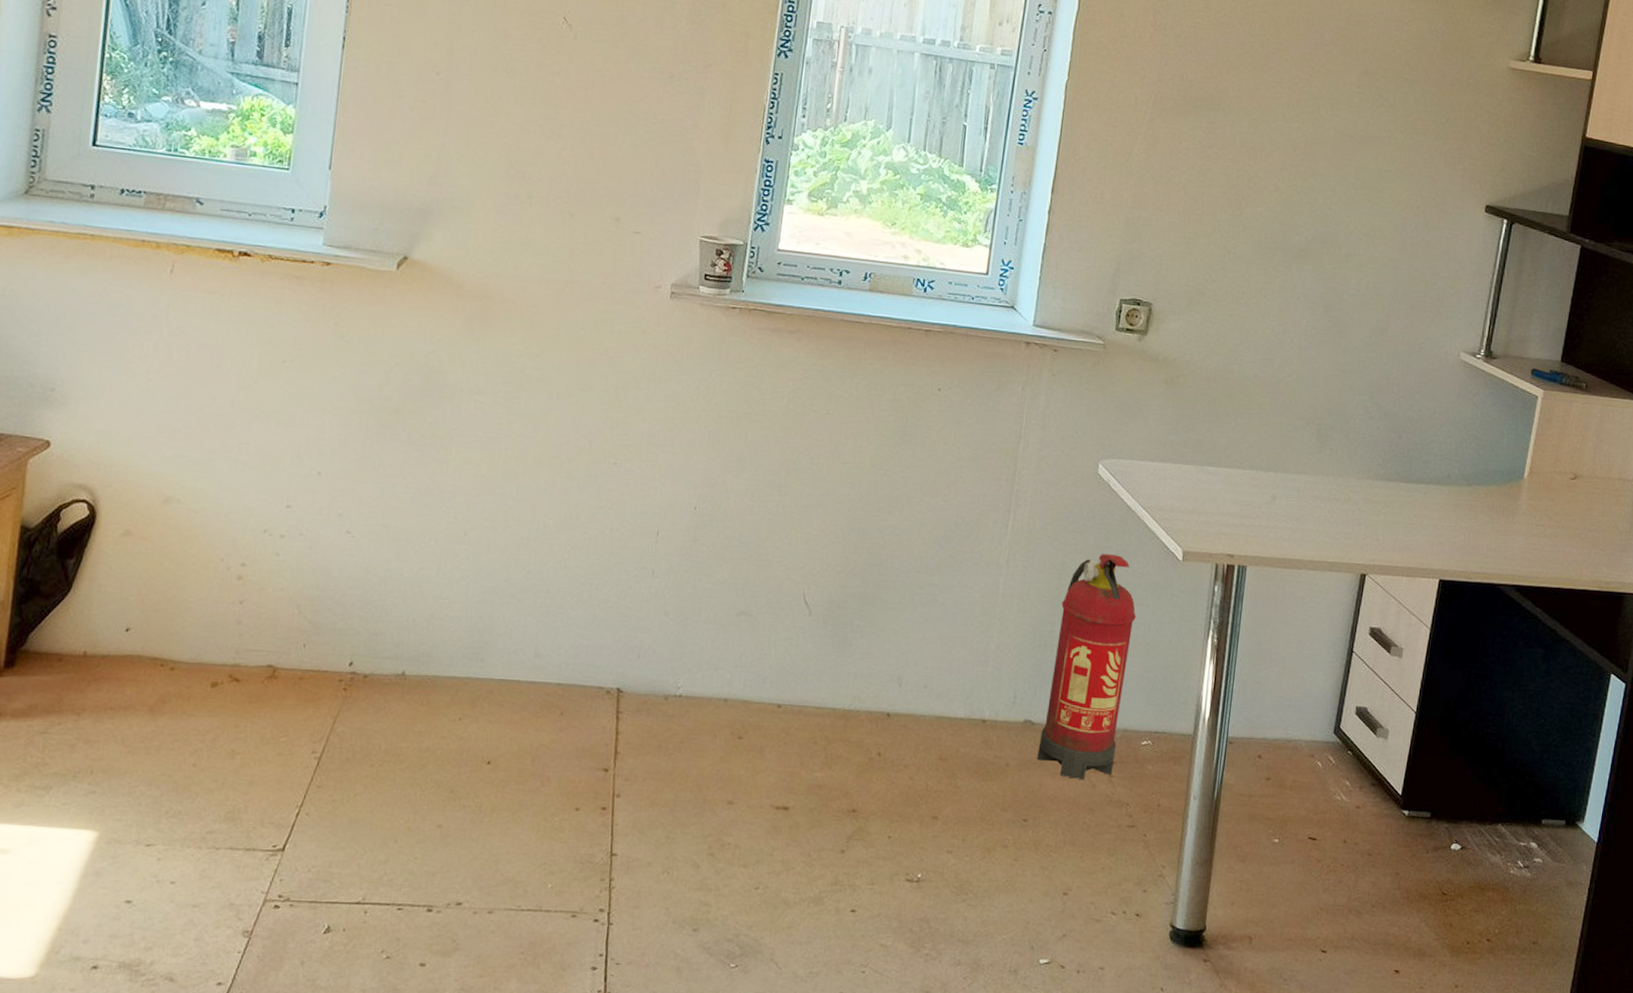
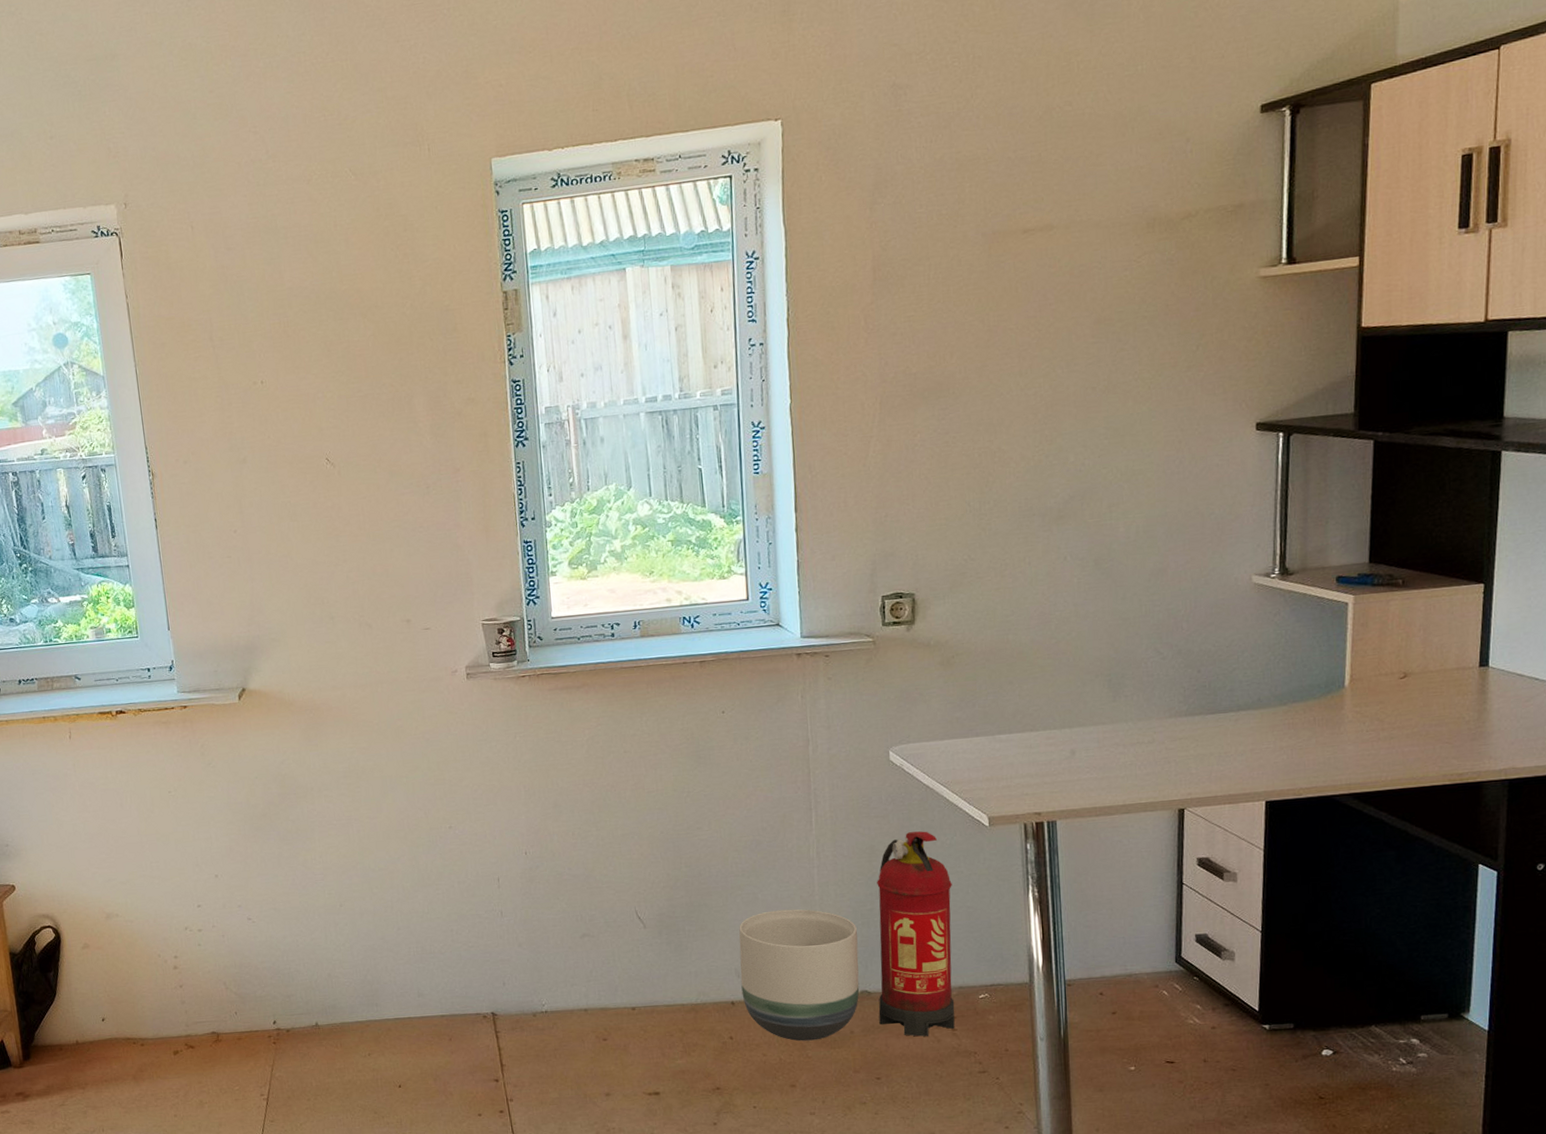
planter: none [900,616,1033,769] -> present [739,909,860,1042]

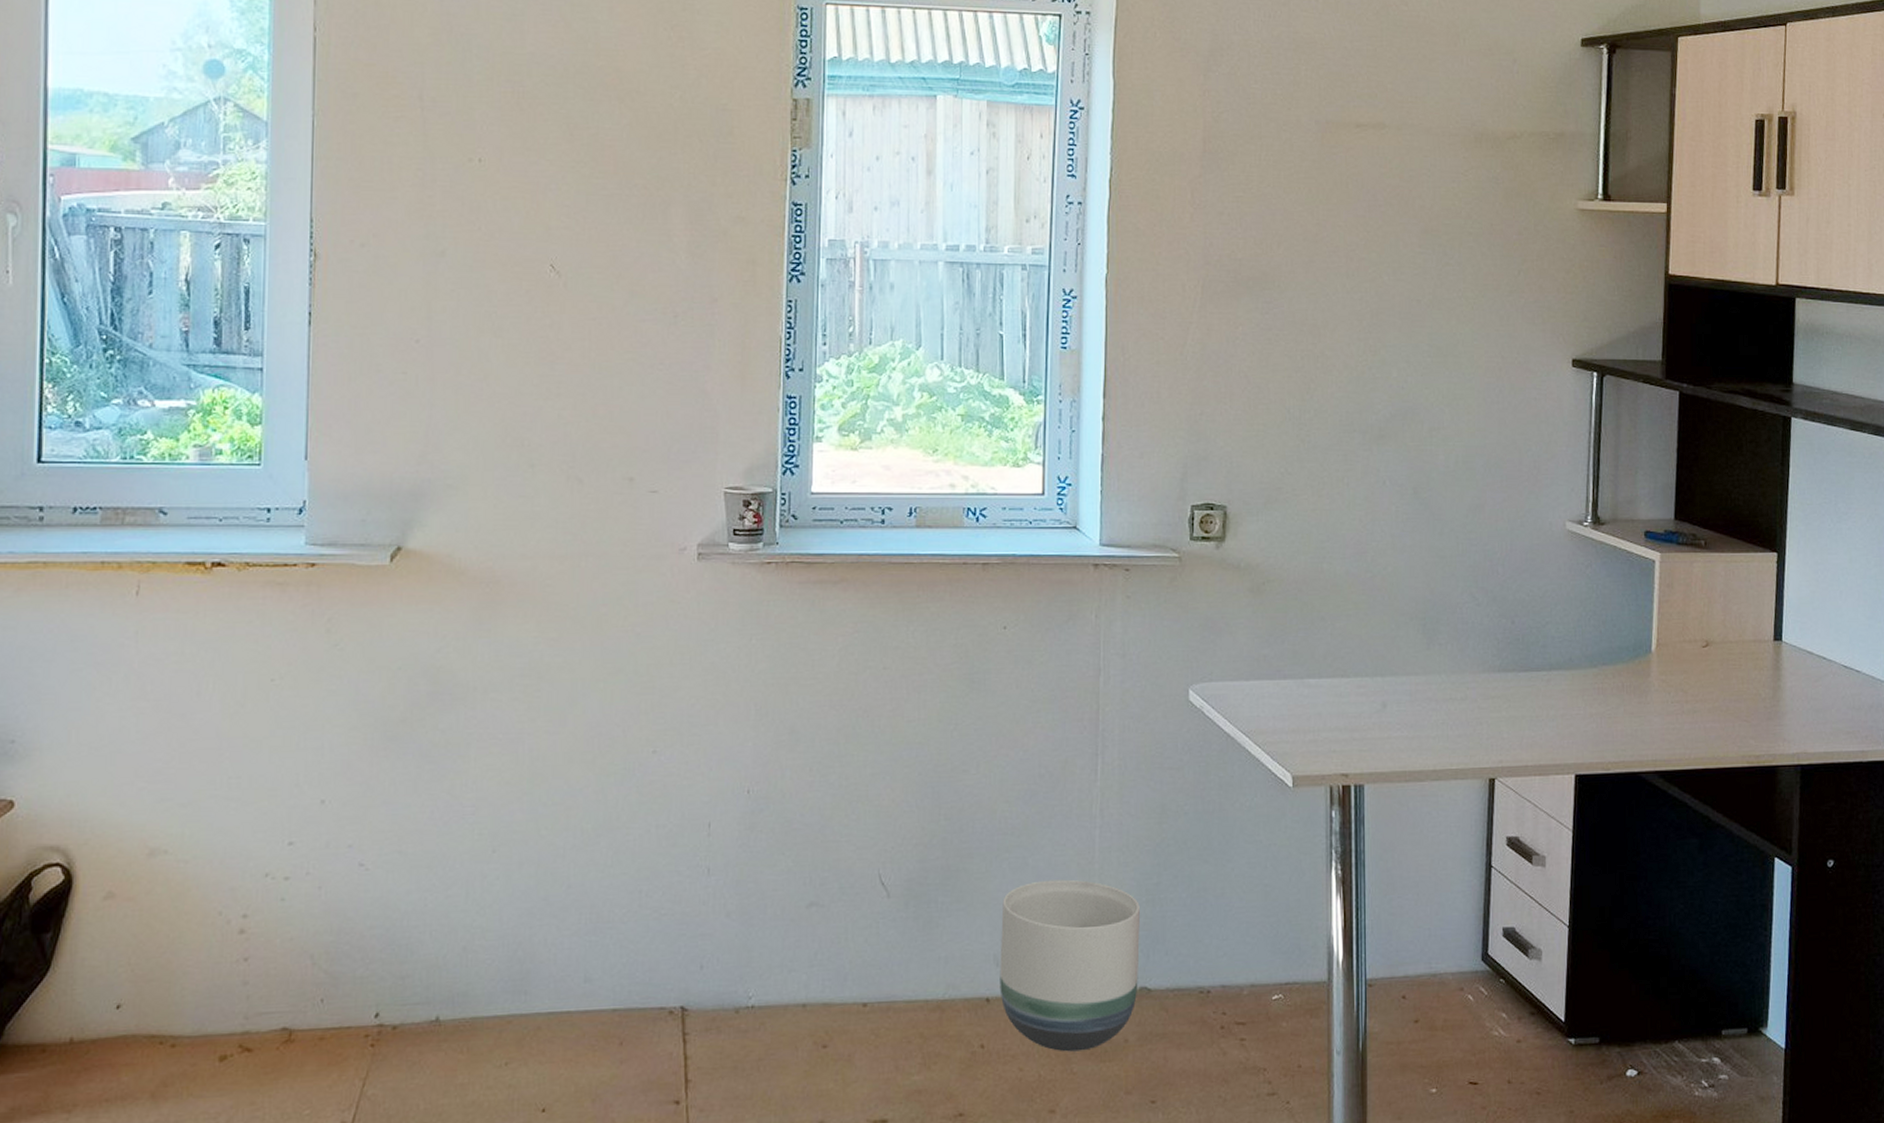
fire extinguisher: present [877,831,955,1037] -> none [1158,789,1249,1049]

